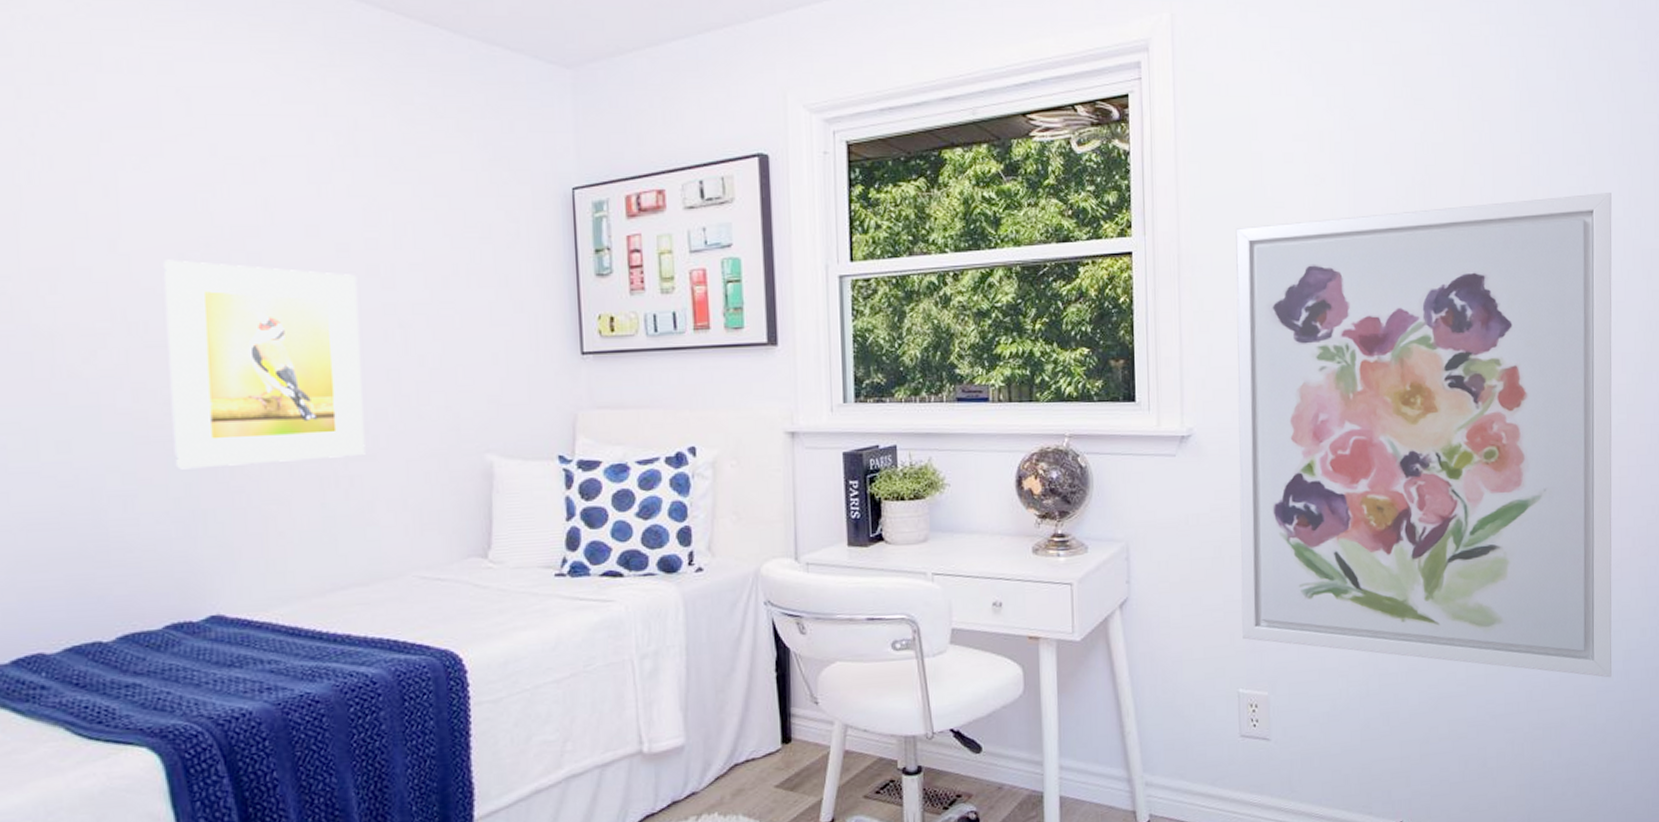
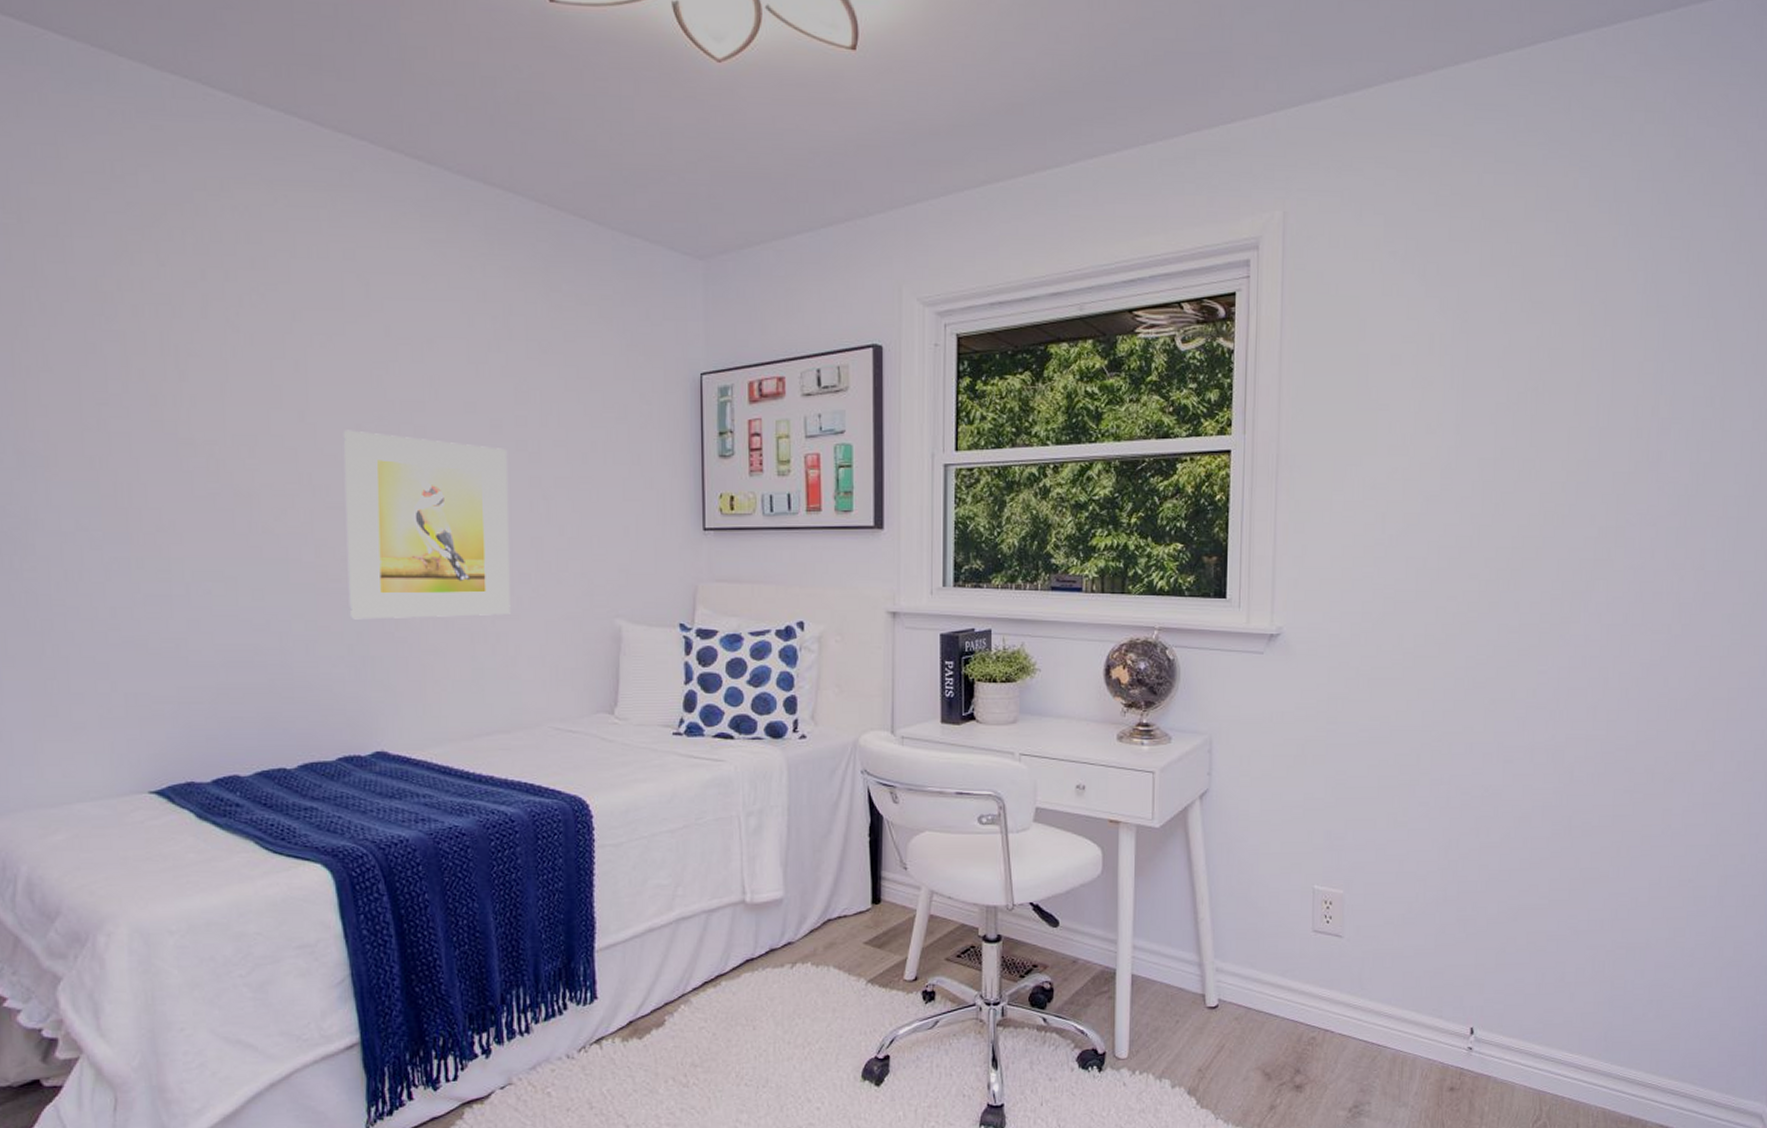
wall art: present [1236,193,1612,678] -> none [1321,404,1741,902]

